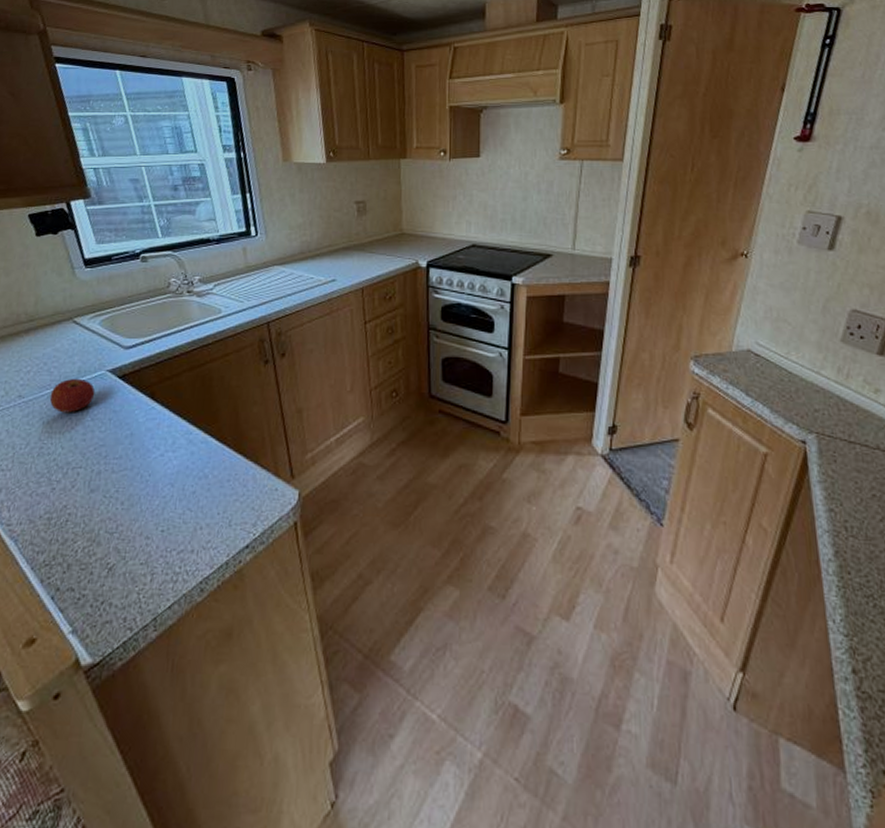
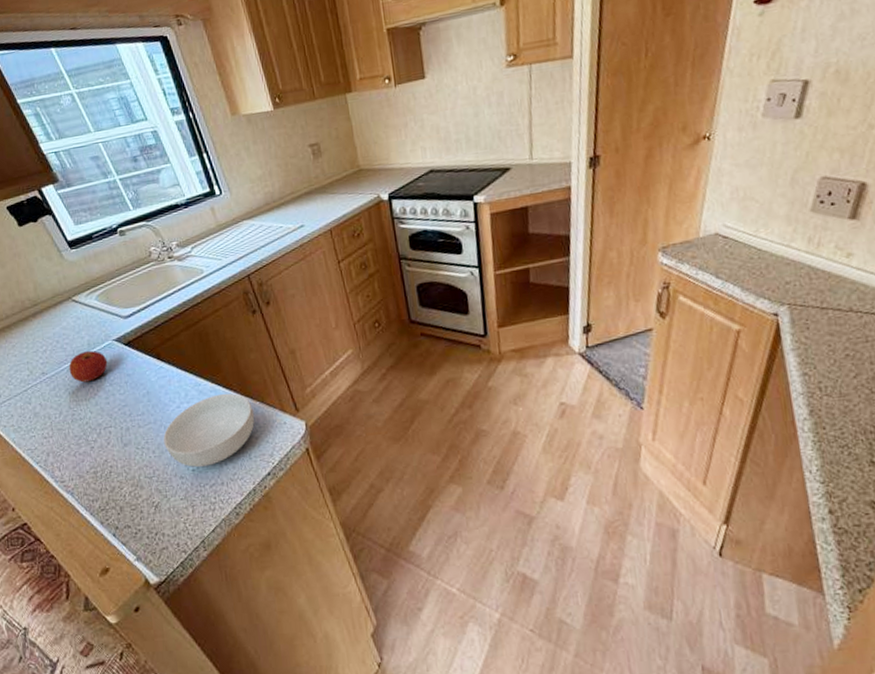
cereal bowl: none [136,446,245,528] -> present [163,393,255,467]

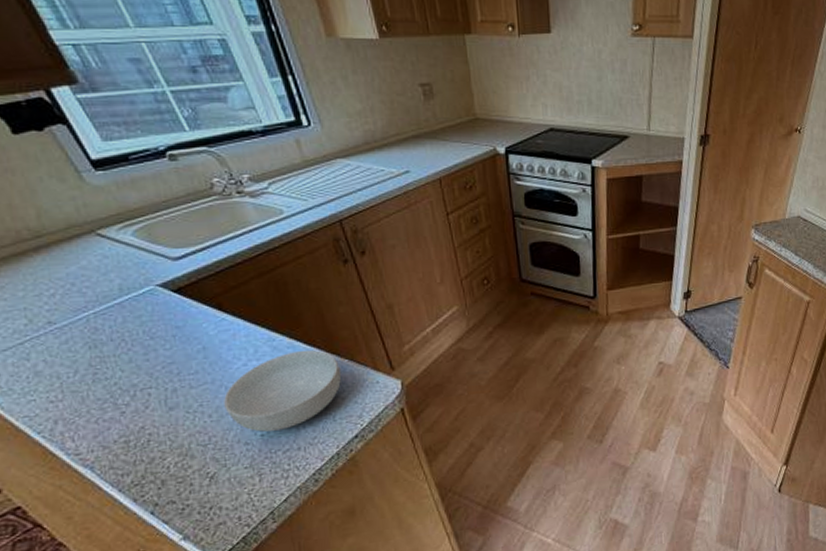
apple: present [68,350,108,383] -> none [89,296,148,335]

